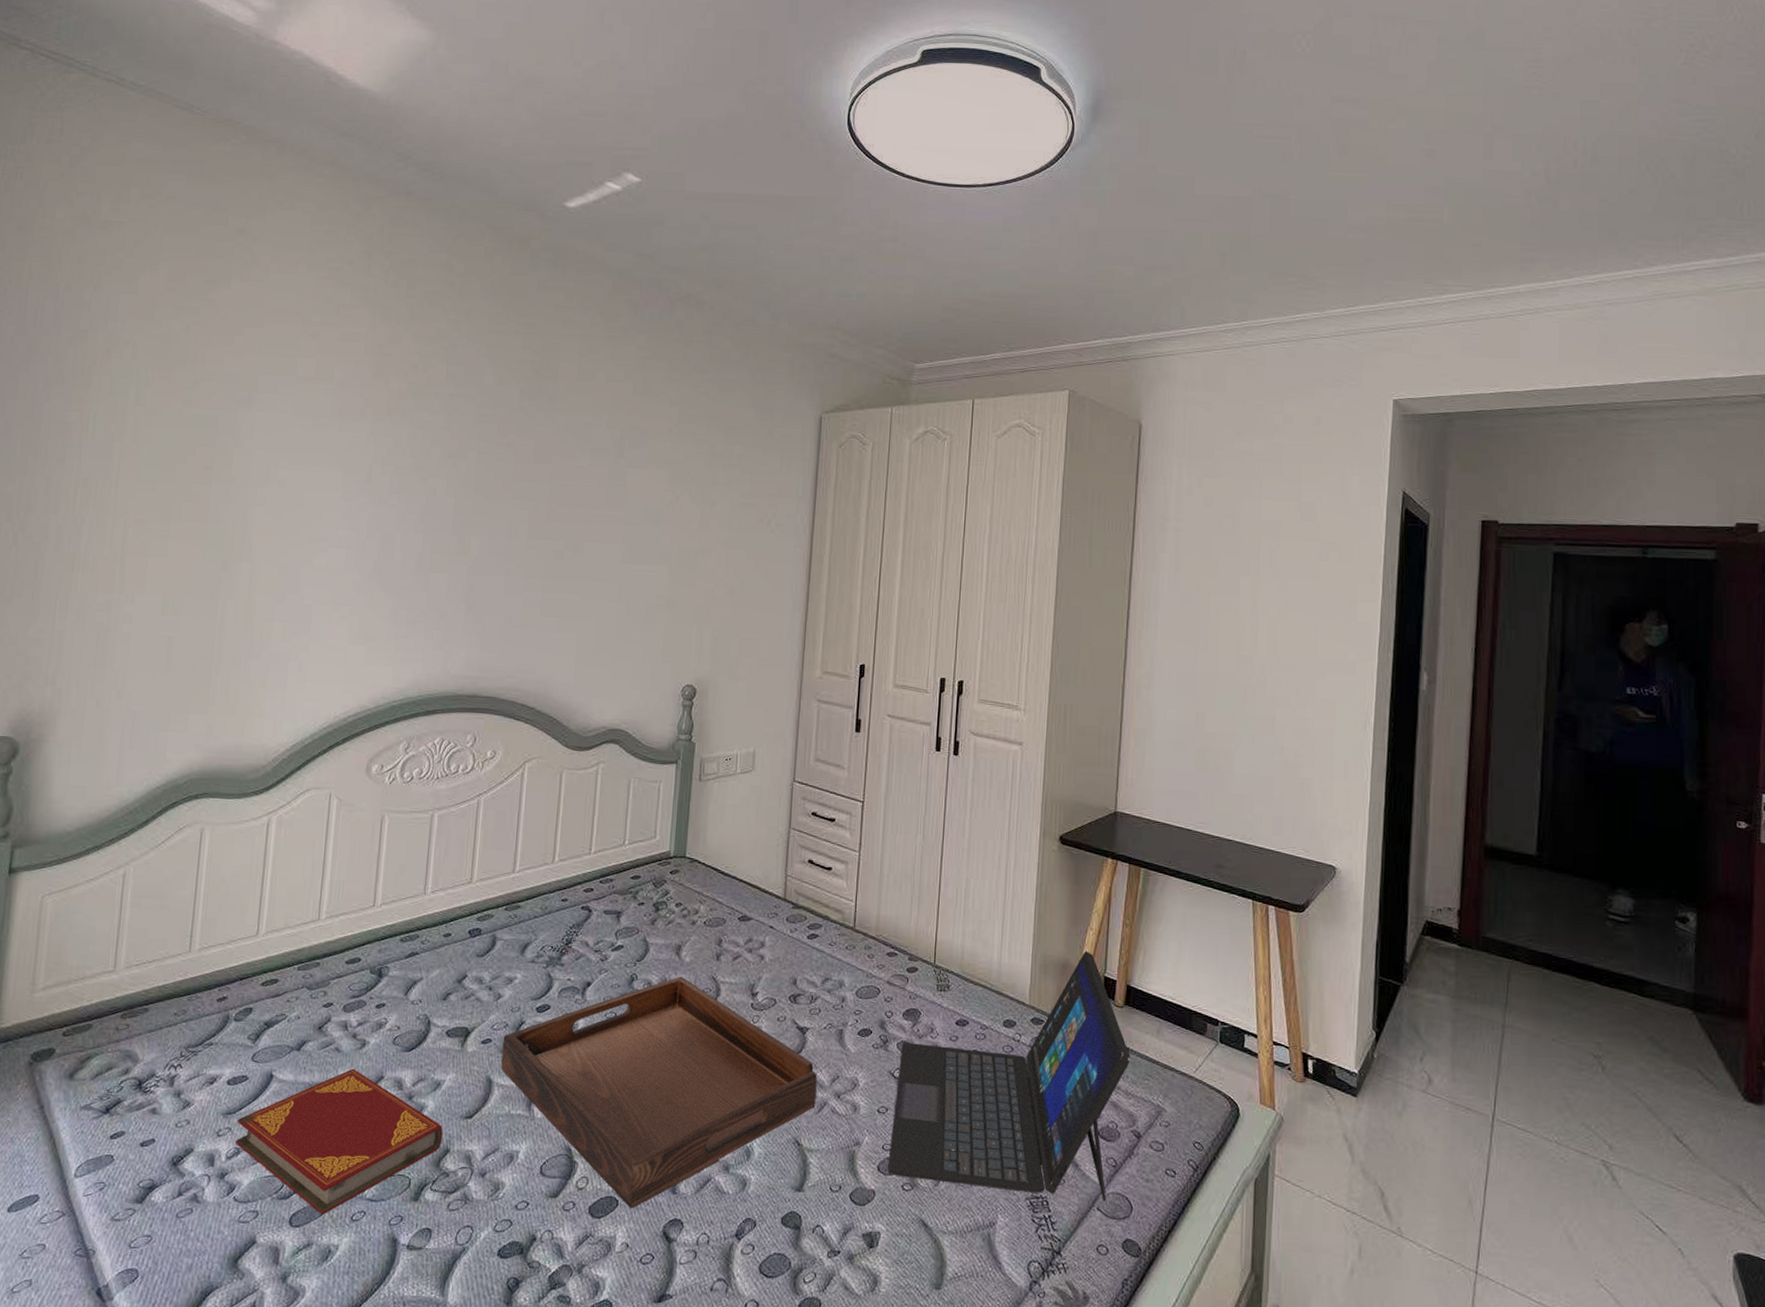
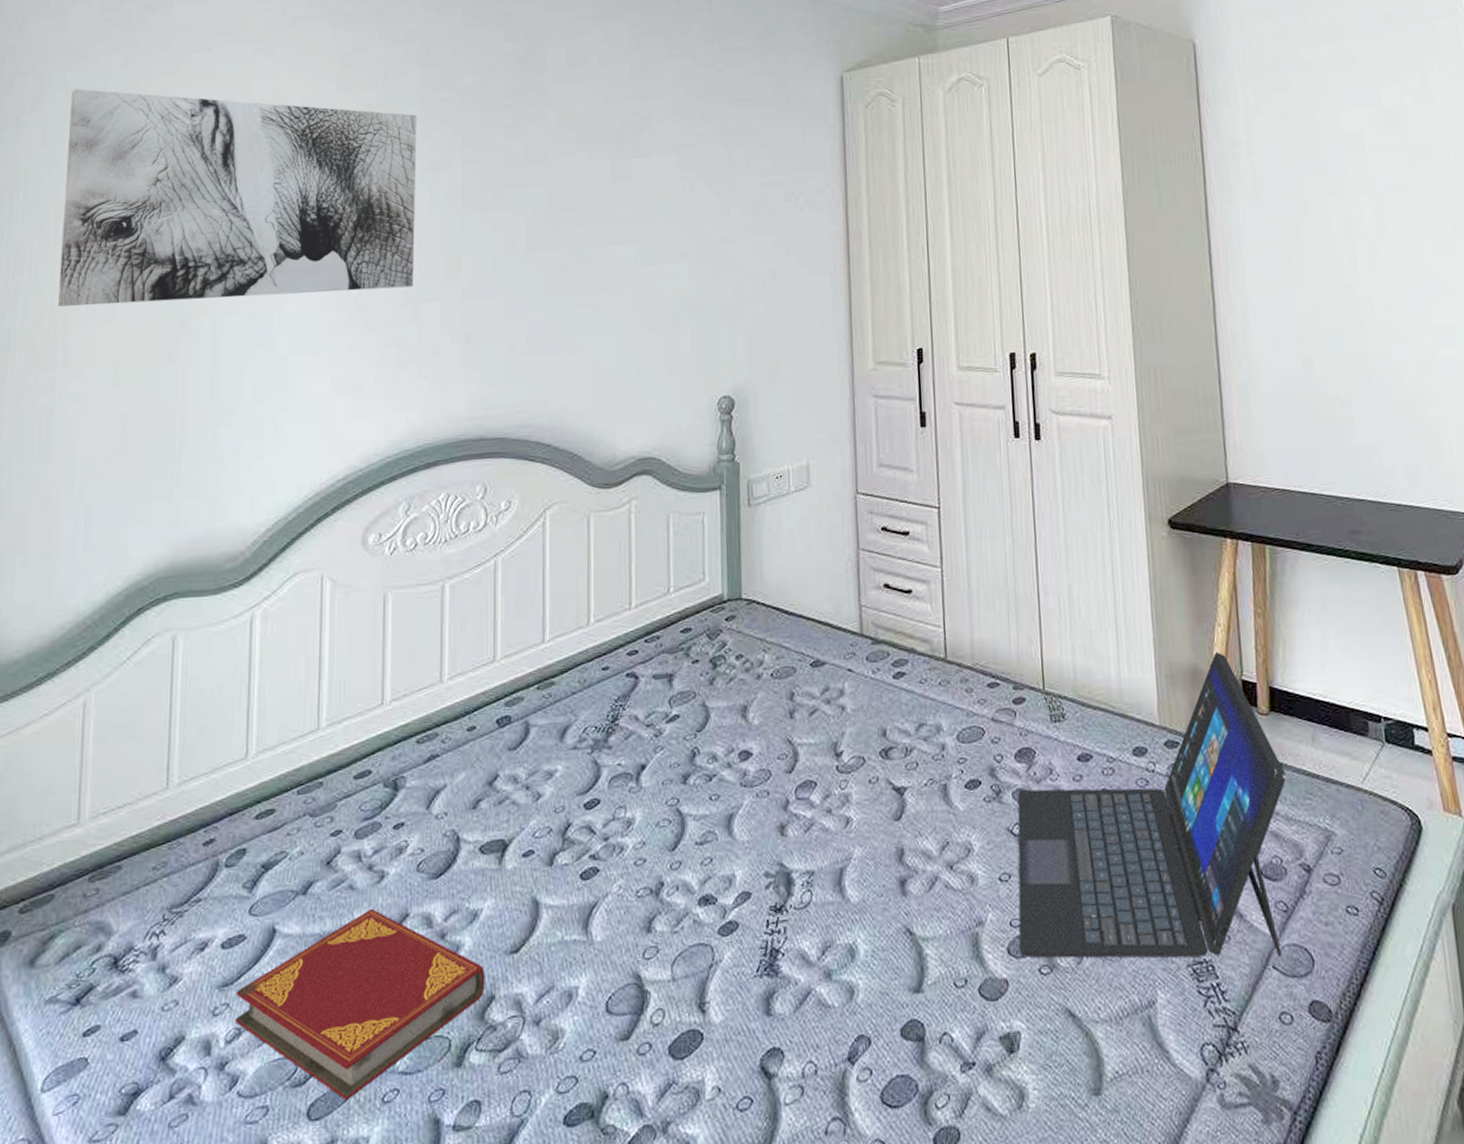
wall art: none [117,347,441,558] -> present [58,88,417,306]
serving tray: present [501,976,817,1209] -> none [548,743,926,1042]

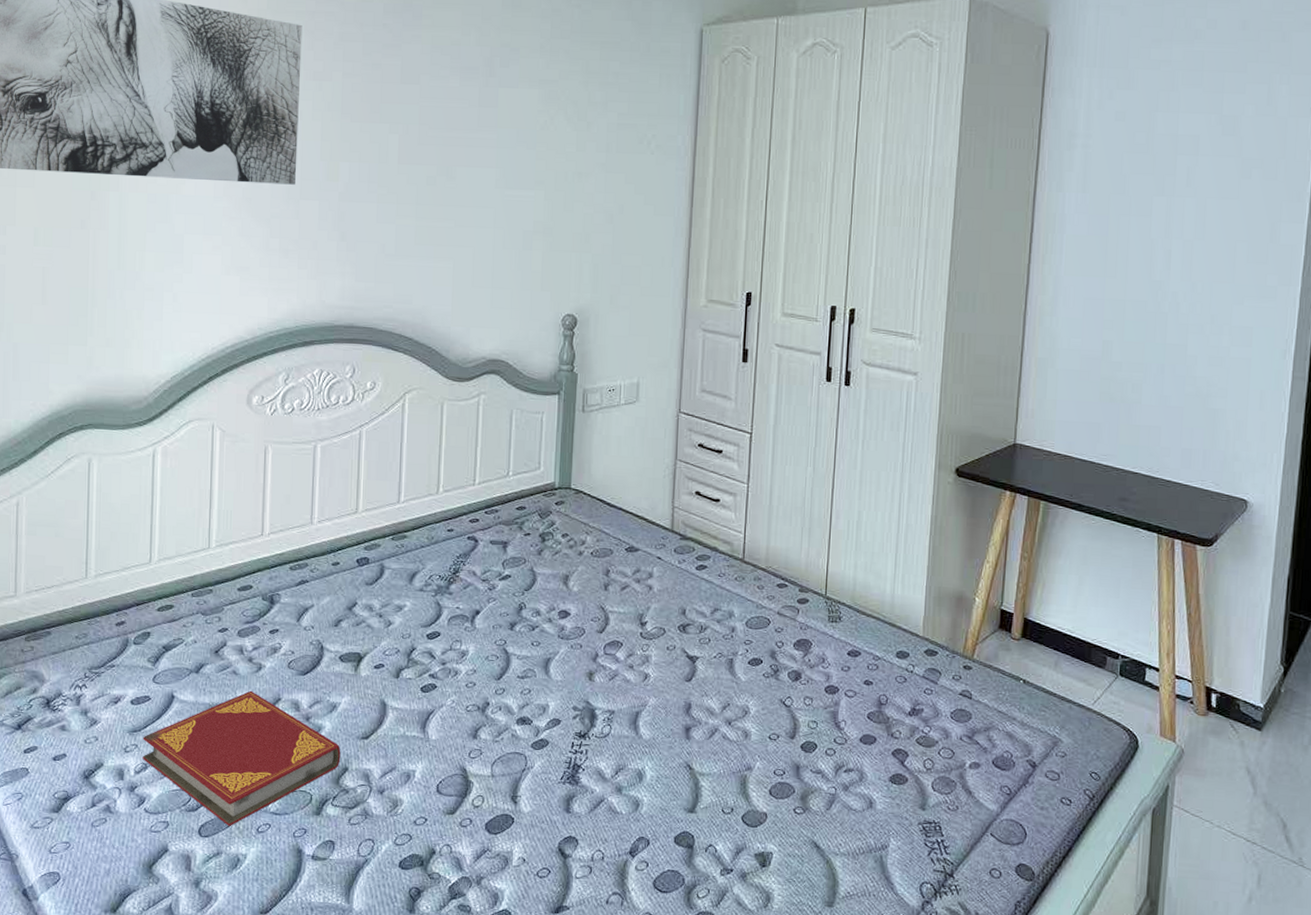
laptop: present [1017,651,1286,958] -> none [779,583,1027,828]

